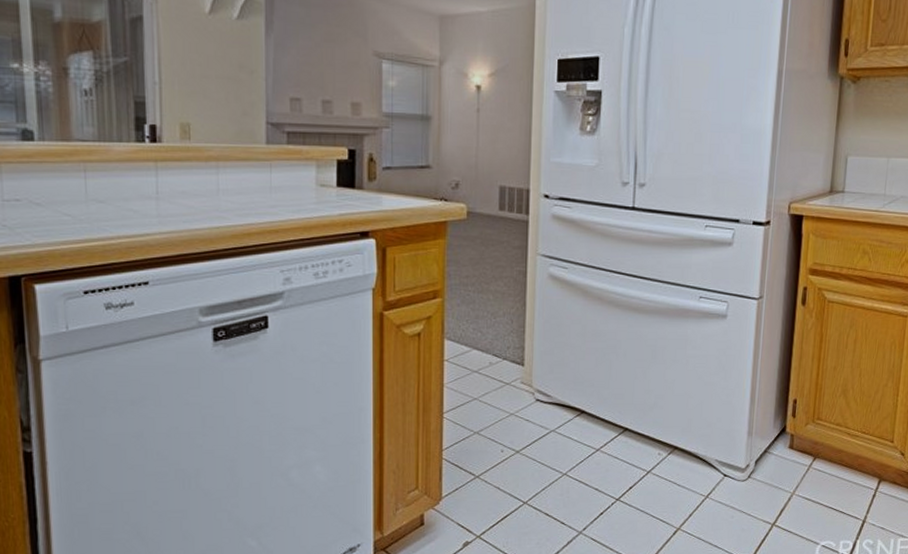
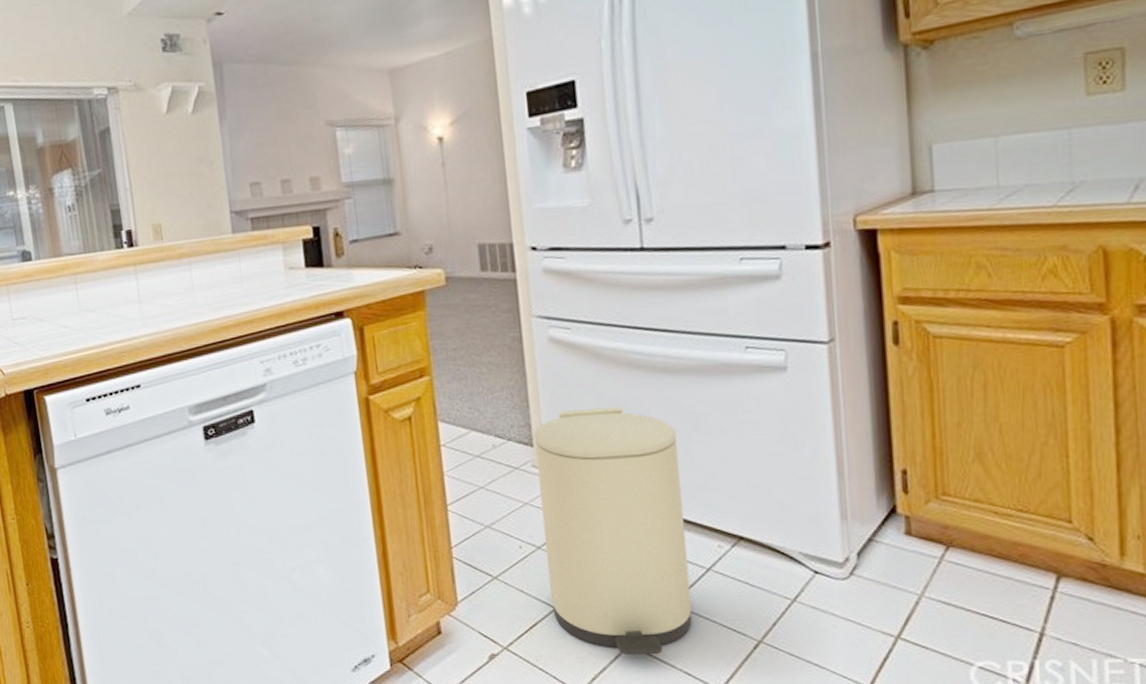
pedal bin: none [522,337,640,541] -> present [533,407,693,656]

